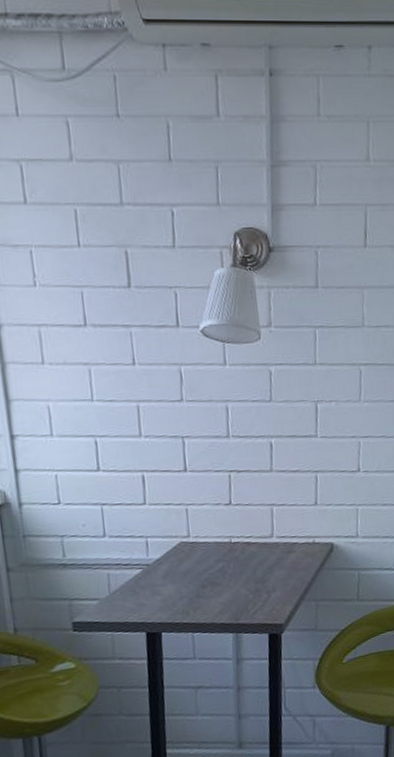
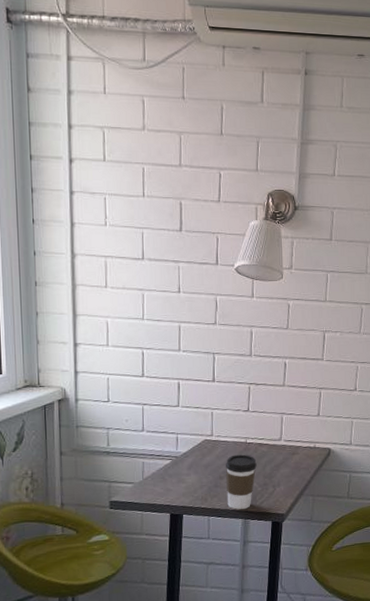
coffee cup: none [207,556,246,623] -> present [225,454,257,510]

